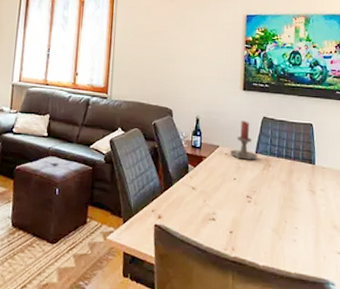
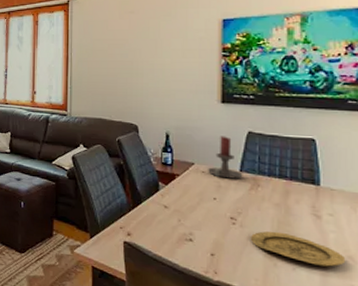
plate: none [262,207,332,236] -> present [251,231,346,267]

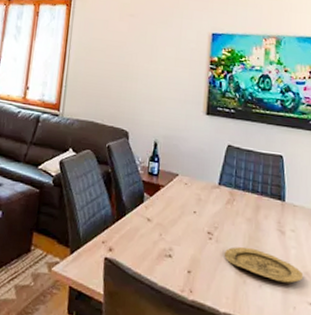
candle holder: present [208,136,243,179] -> none [190,147,221,193]

